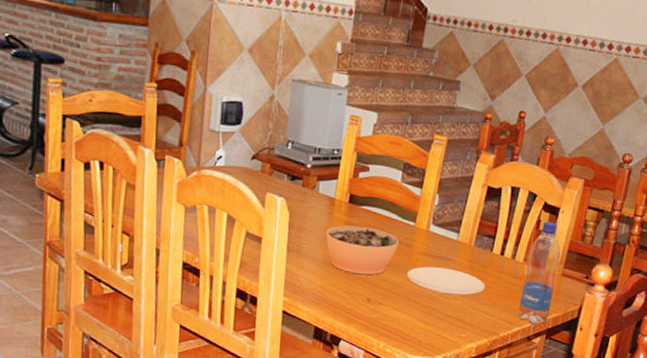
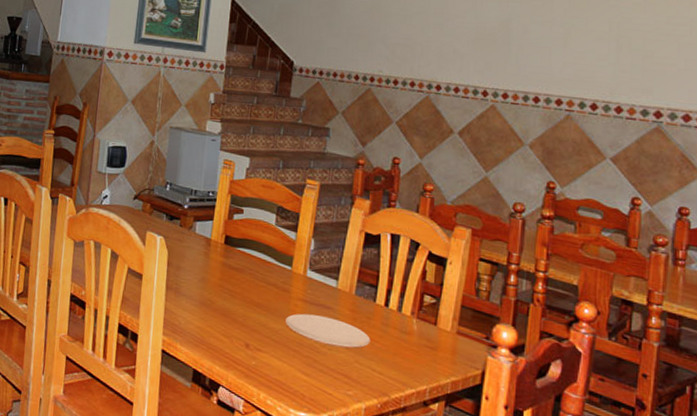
salad: present [326,225,399,275] -> none [203,266,275,319]
bottle: present [518,221,561,325] -> none [410,272,452,388]

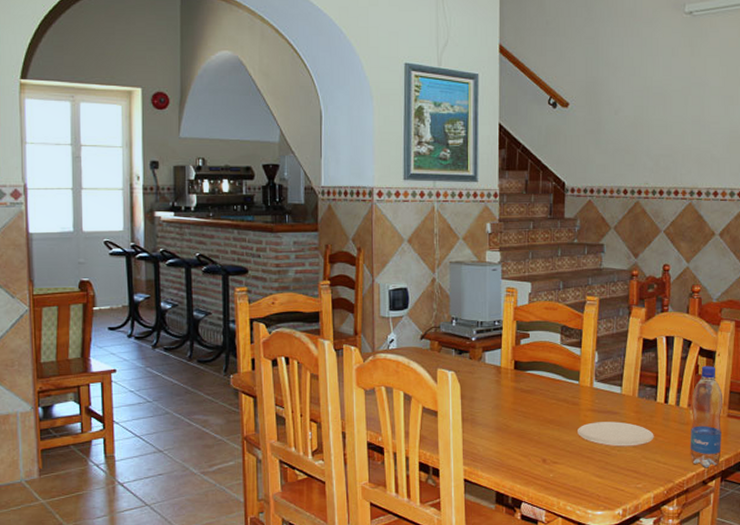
bottle: none [410,272,452,388] -> present [690,365,722,468]

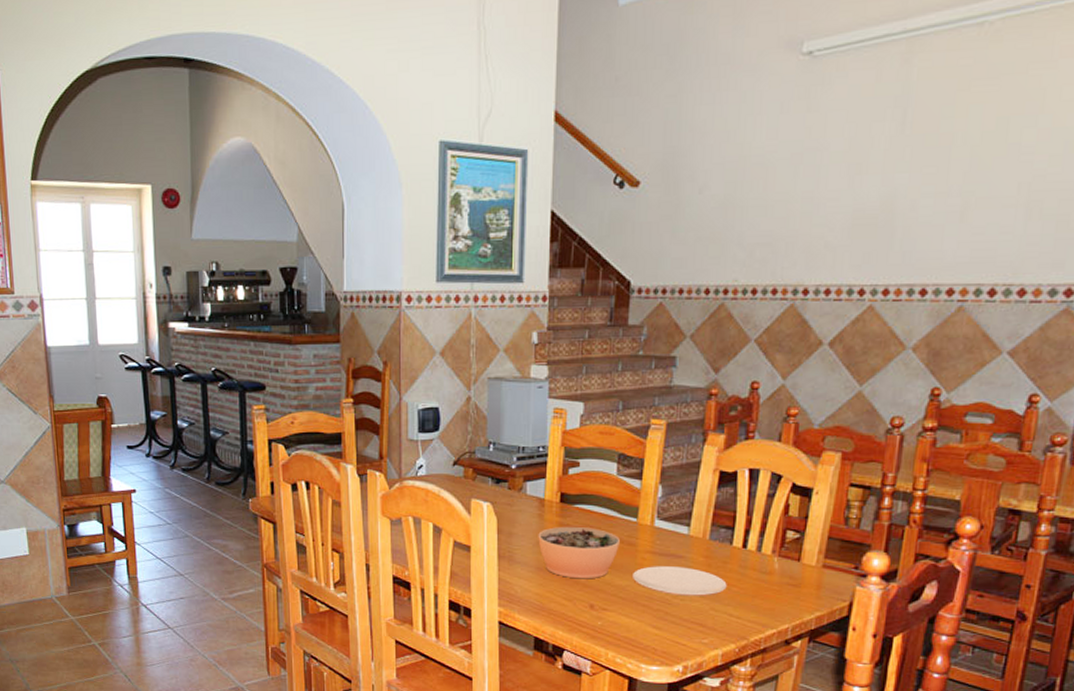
salad: none [496,391,565,437] -> present [538,527,620,579]
bottle: present [690,365,722,468] -> none [771,505,818,626]

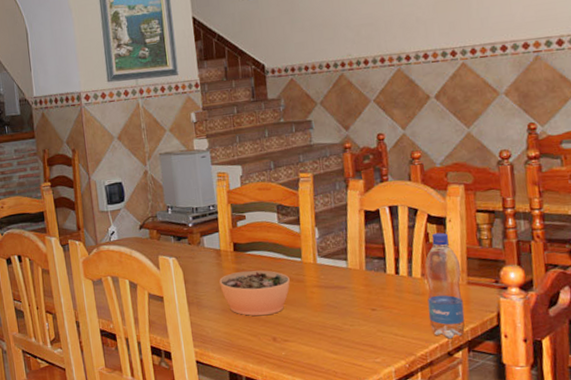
plate: present [633,566,727,597] -> none [305,296,388,323]
bottle: none [771,505,818,626] -> present [424,232,465,339]

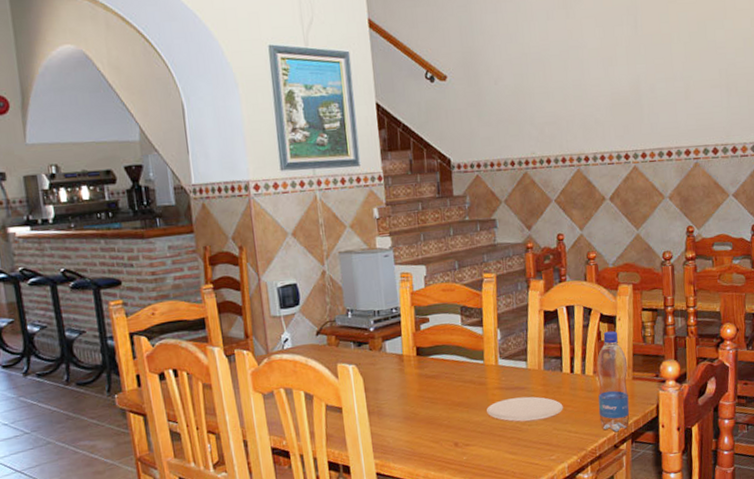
salad: present [219,270,290,316] -> none [401,374,472,422]
plate: none [305,296,388,323] -> present [487,396,563,423]

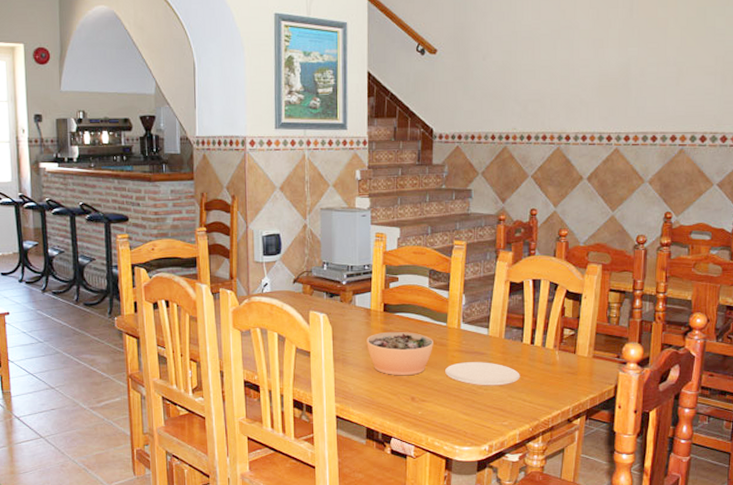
salad: none [401,374,472,422] -> present [366,332,433,376]
bottle: present [596,330,630,433] -> none [555,308,588,407]

